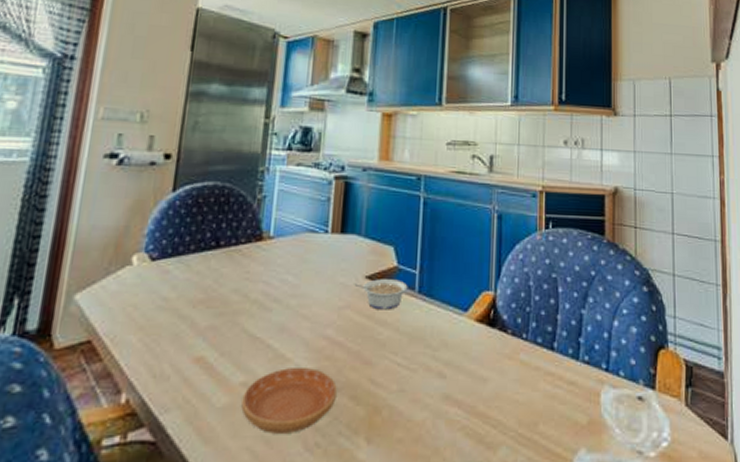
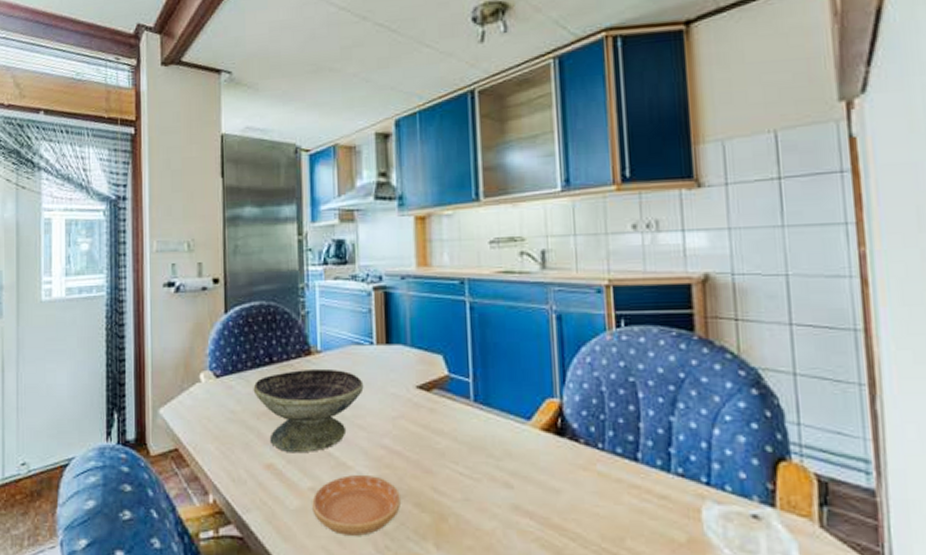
decorative bowl: none [193,255,314,345] -> present [253,368,364,454]
legume: present [354,279,408,310] -> none [405,388,462,420]

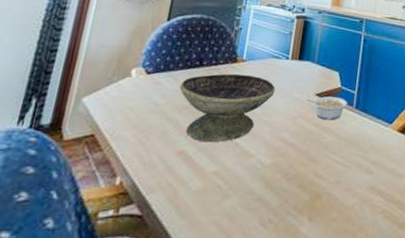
saucer: present [312,475,400,536] -> none [212,162,288,212]
legume: none [405,388,462,420] -> present [306,96,348,120]

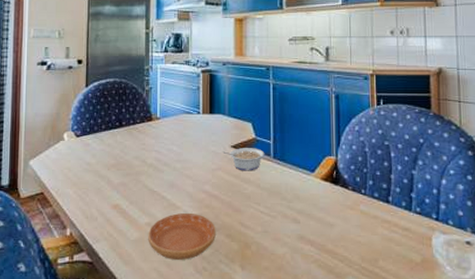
decorative bowl: present [179,73,276,143] -> none [106,131,191,197]
saucer: none [212,162,288,212] -> present [148,213,216,260]

